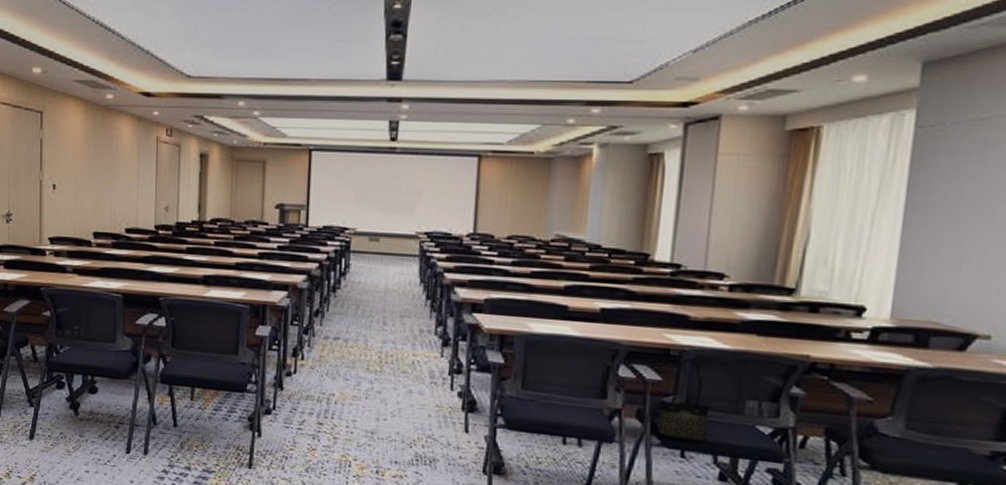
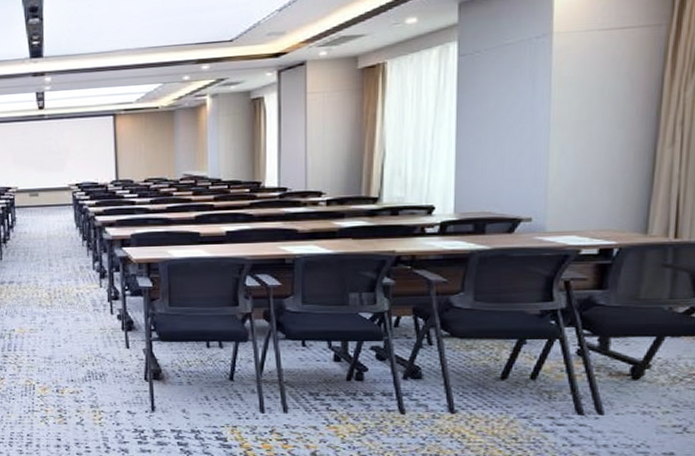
tote bag: present [657,358,711,444] -> none [281,264,322,333]

